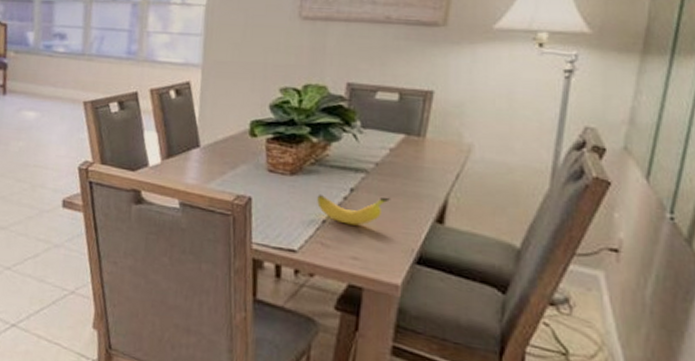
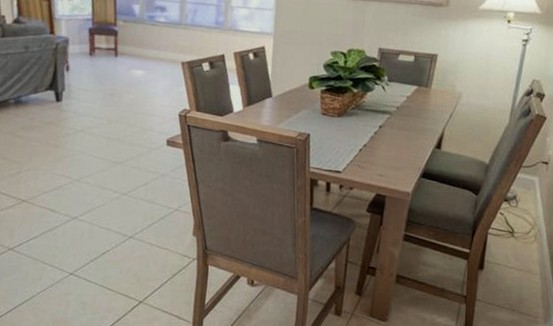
banana: present [317,193,391,226] -> none [356,130,407,152]

